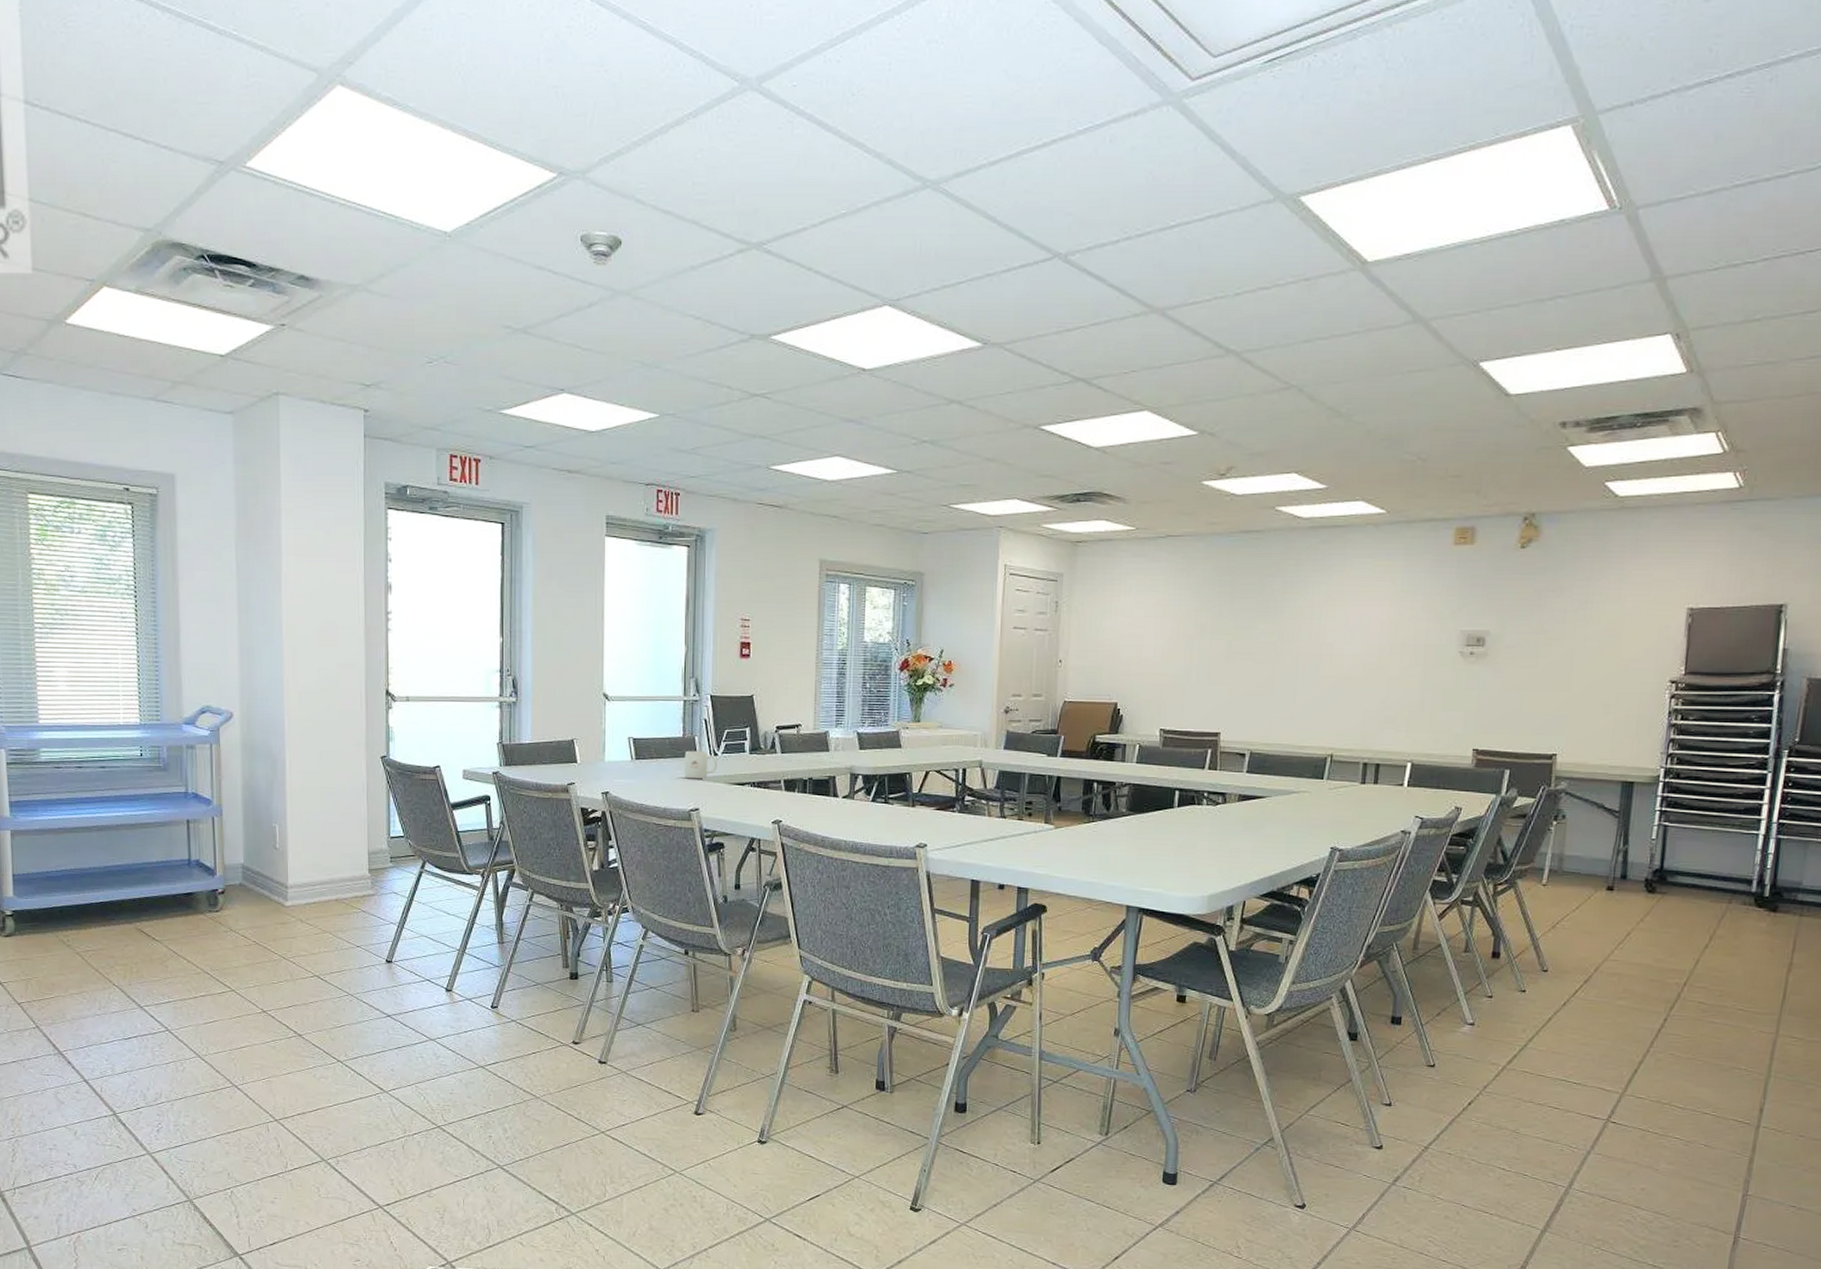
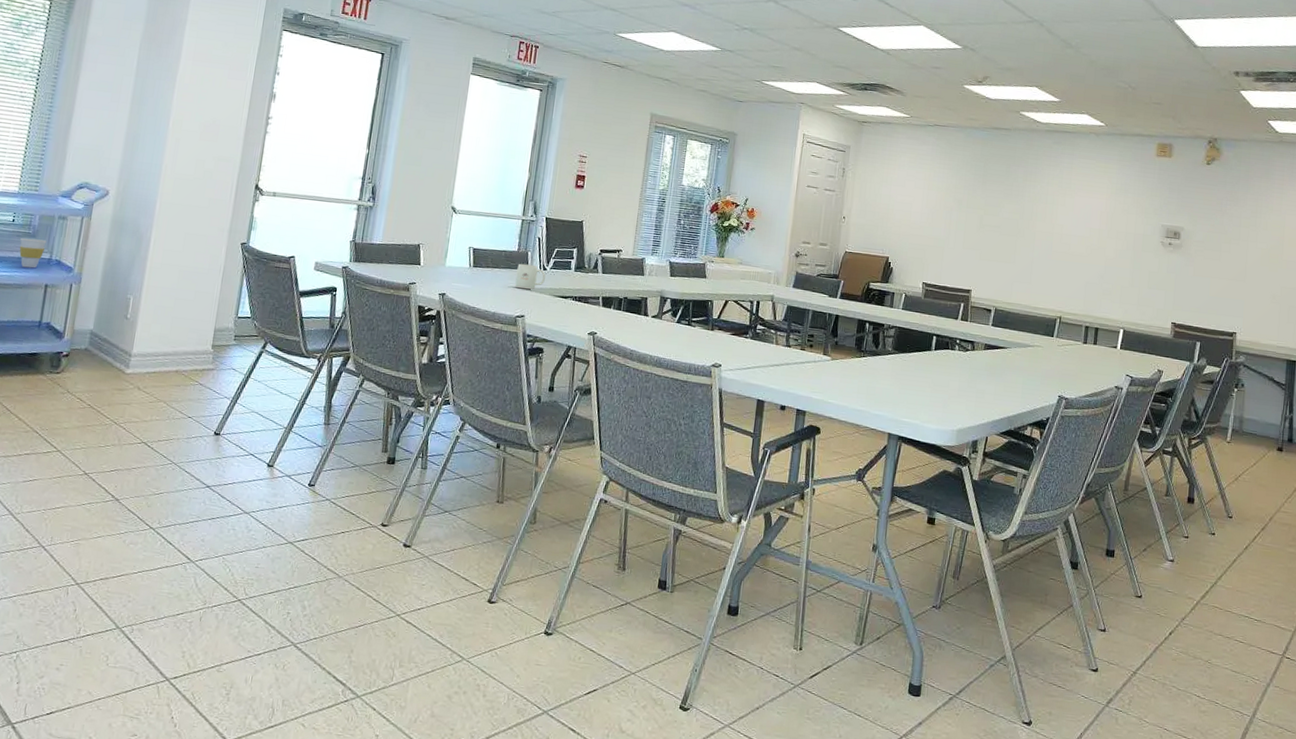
cup: none [152,772,179,804] -> present [19,238,47,269]

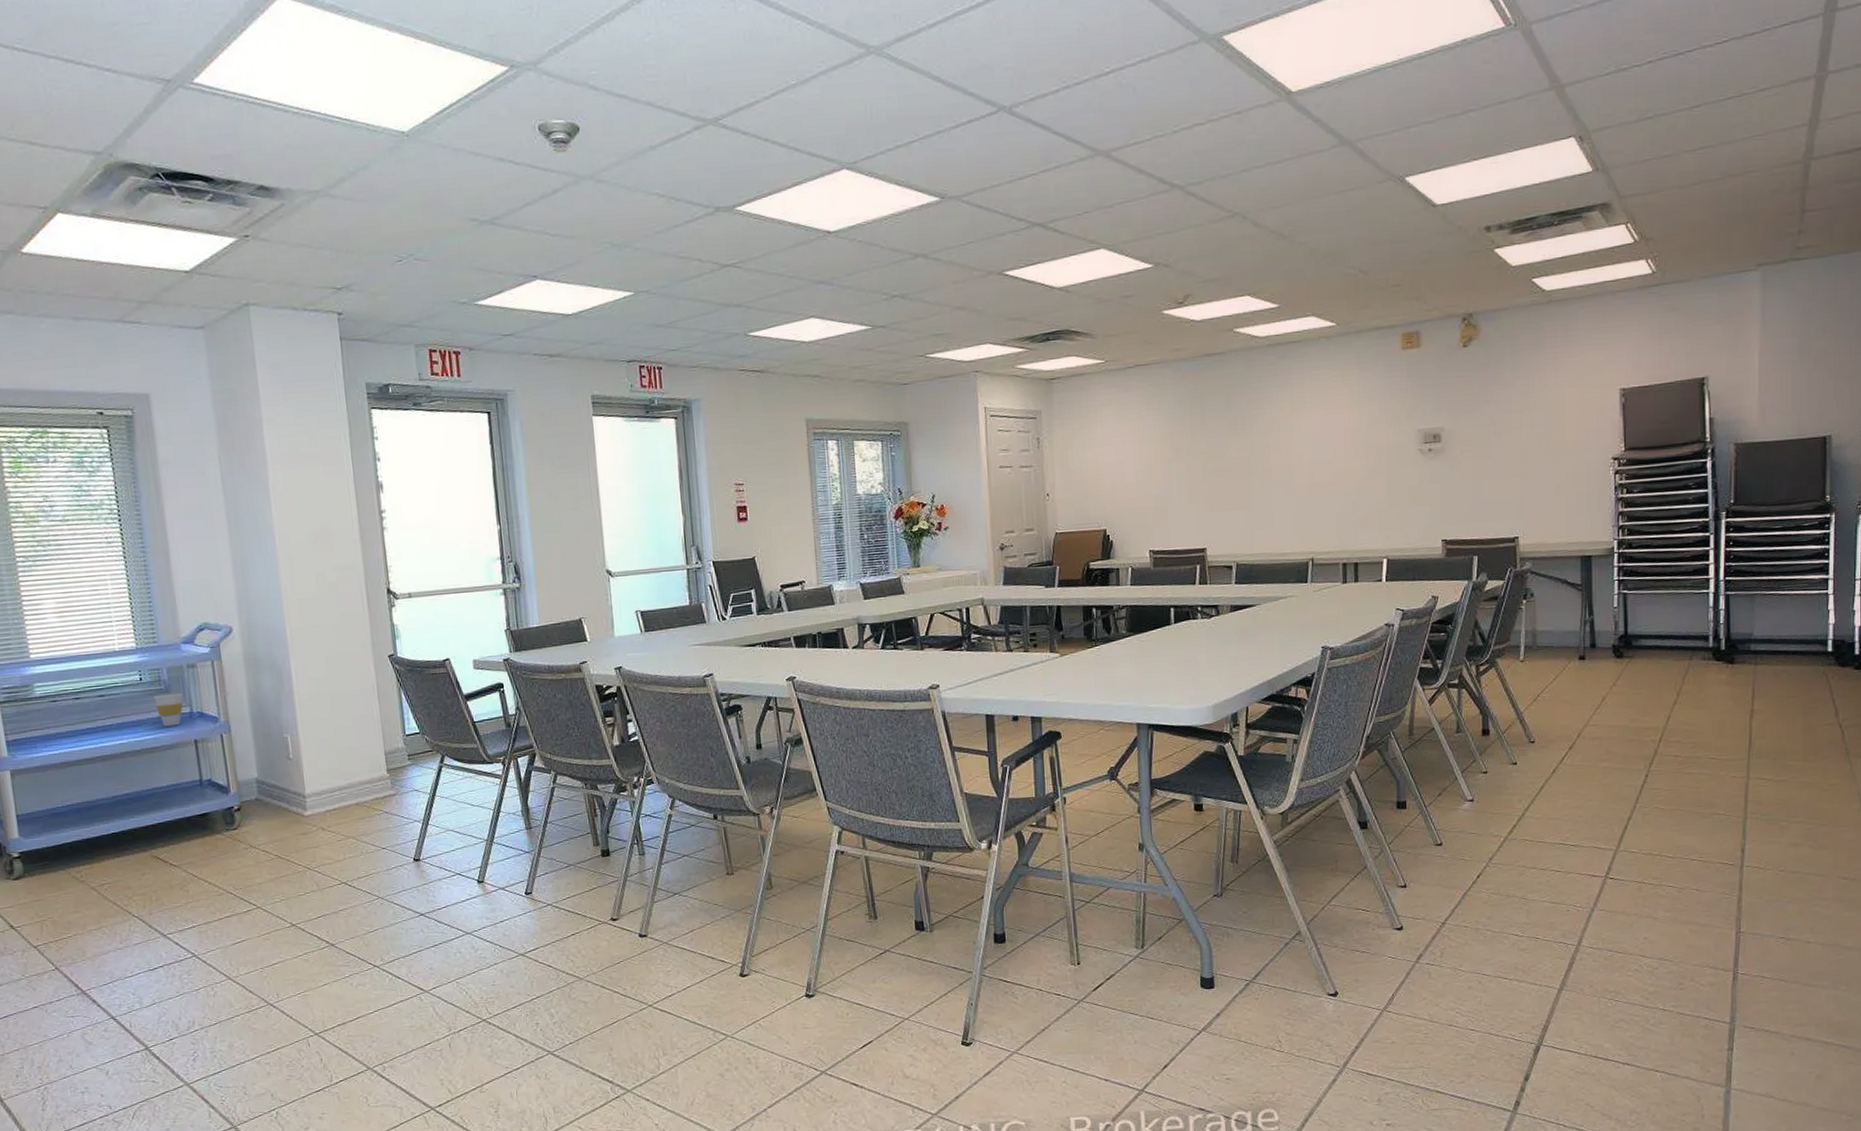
mug: present [515,263,546,290] -> none [693,616,727,646]

